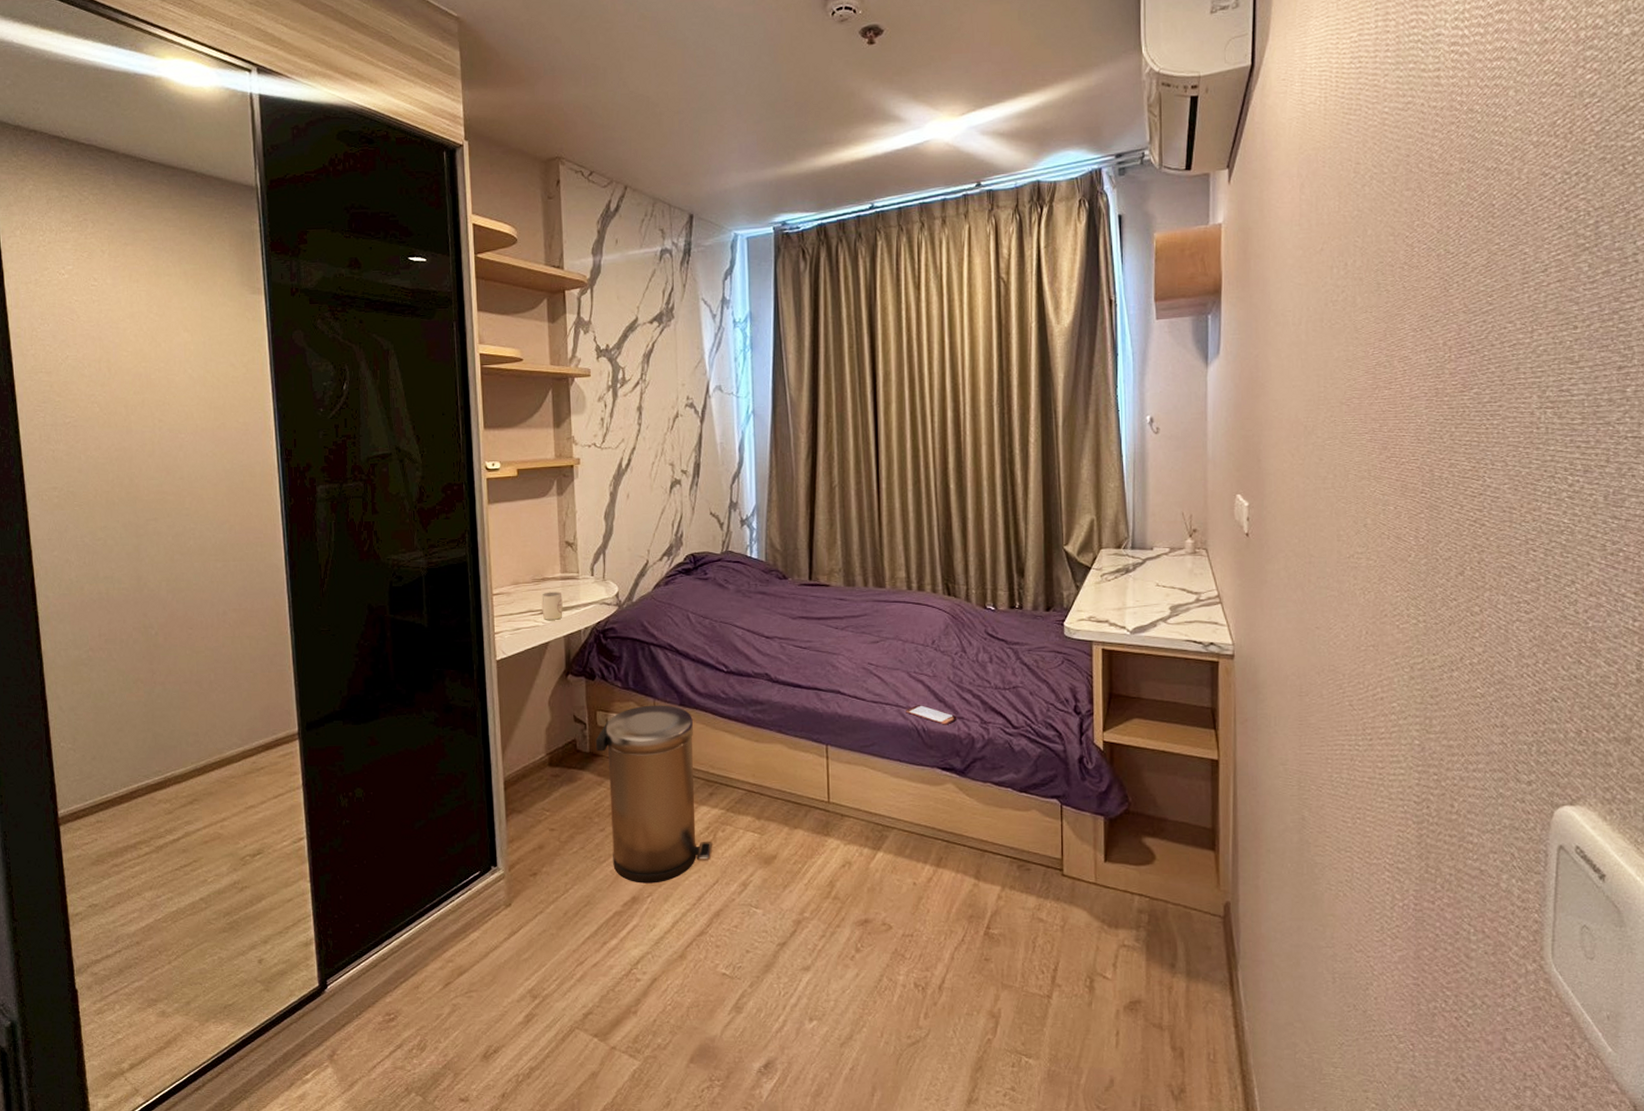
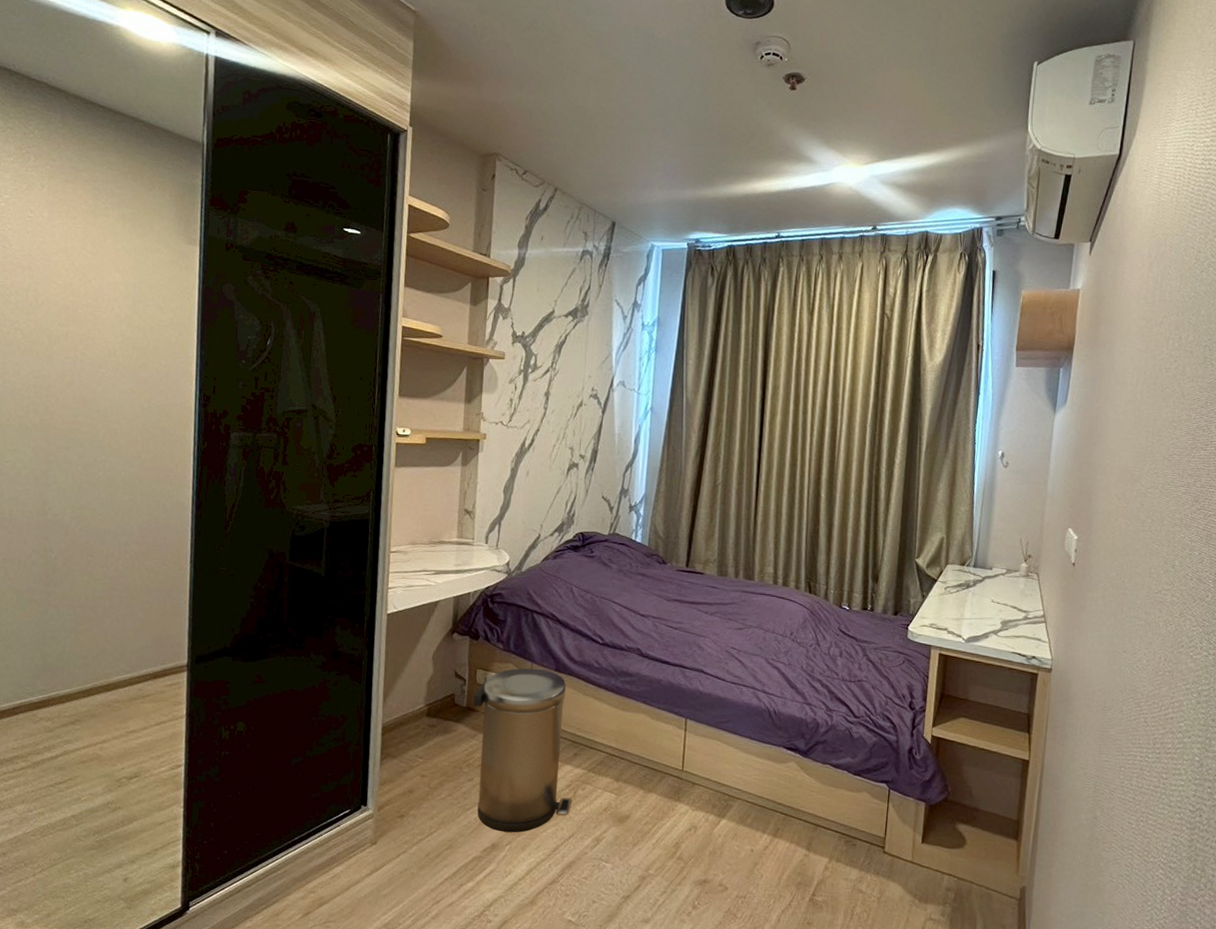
mug: present [541,591,563,620] -> none [435,554,457,581]
smartphone: present [906,705,957,725] -> none [760,689,806,710]

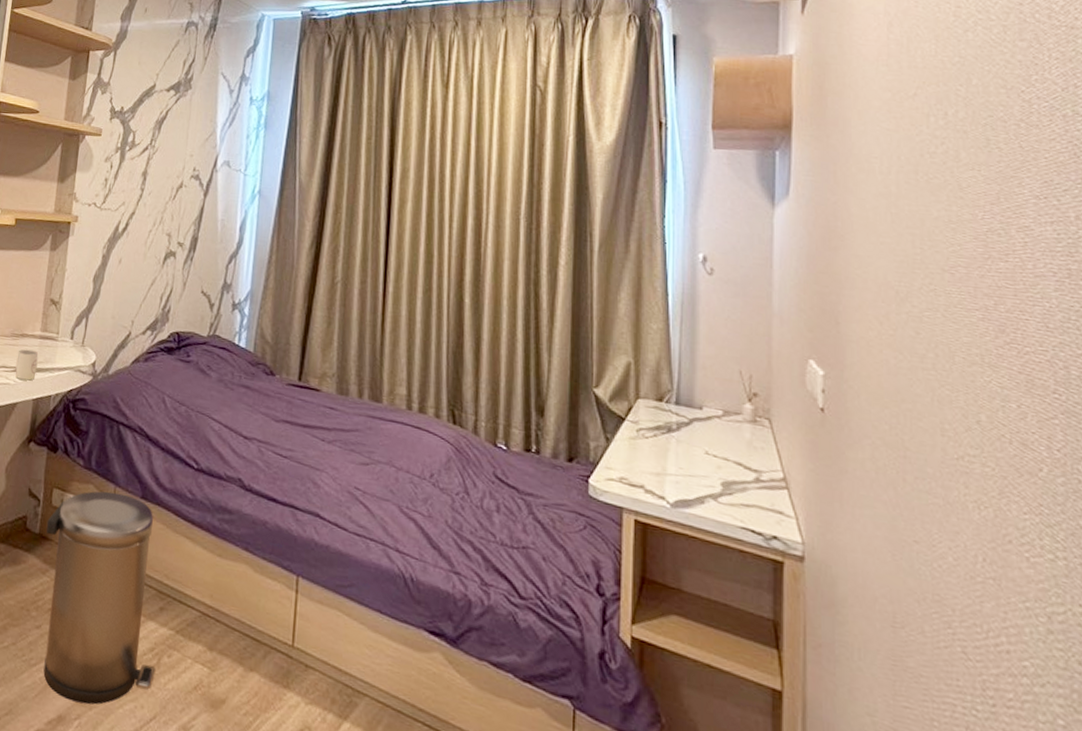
mug: none [435,554,457,581] -> present [15,349,39,381]

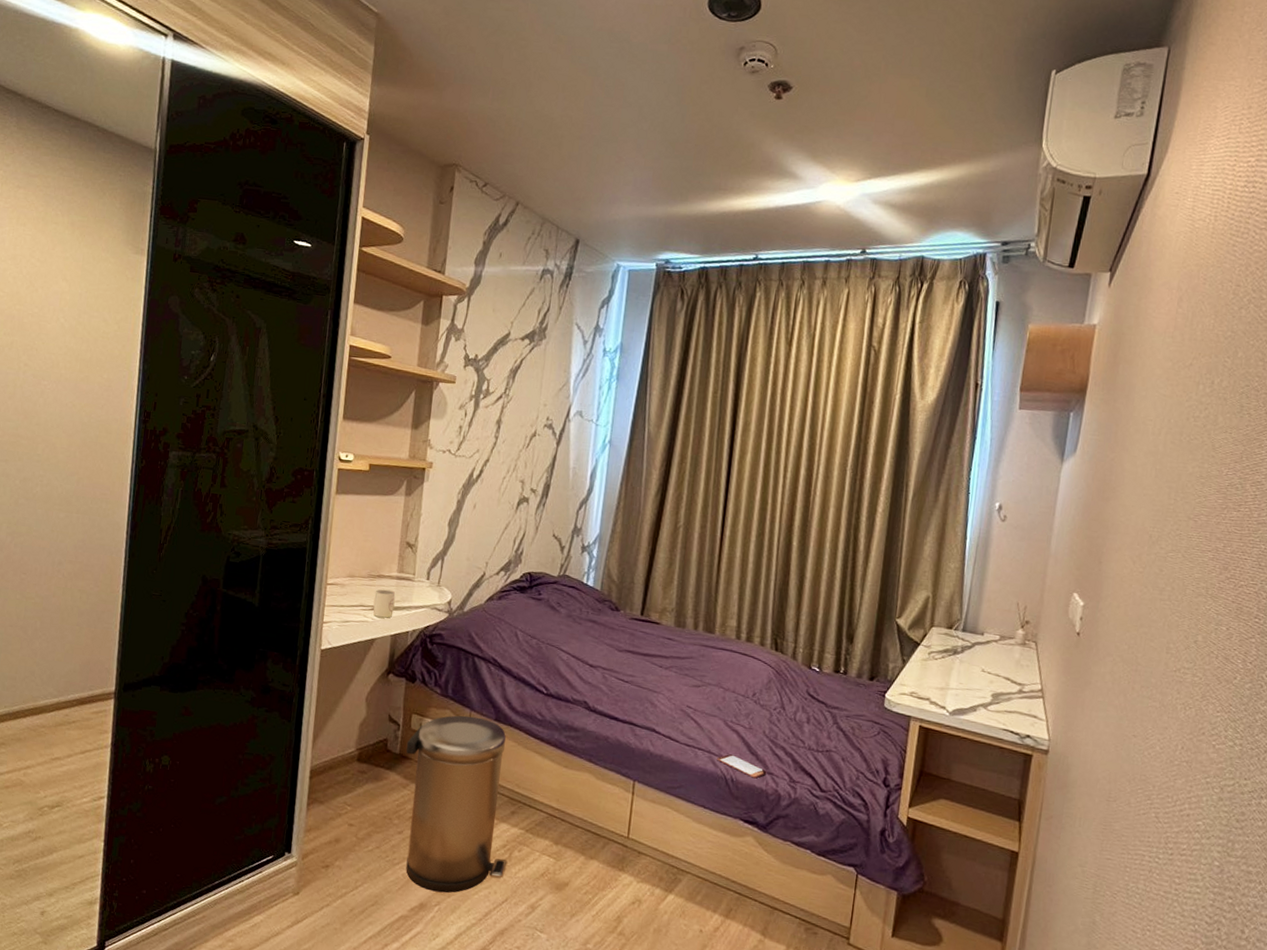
smartphone: none [392,547,453,579] -> present [717,754,767,779]

